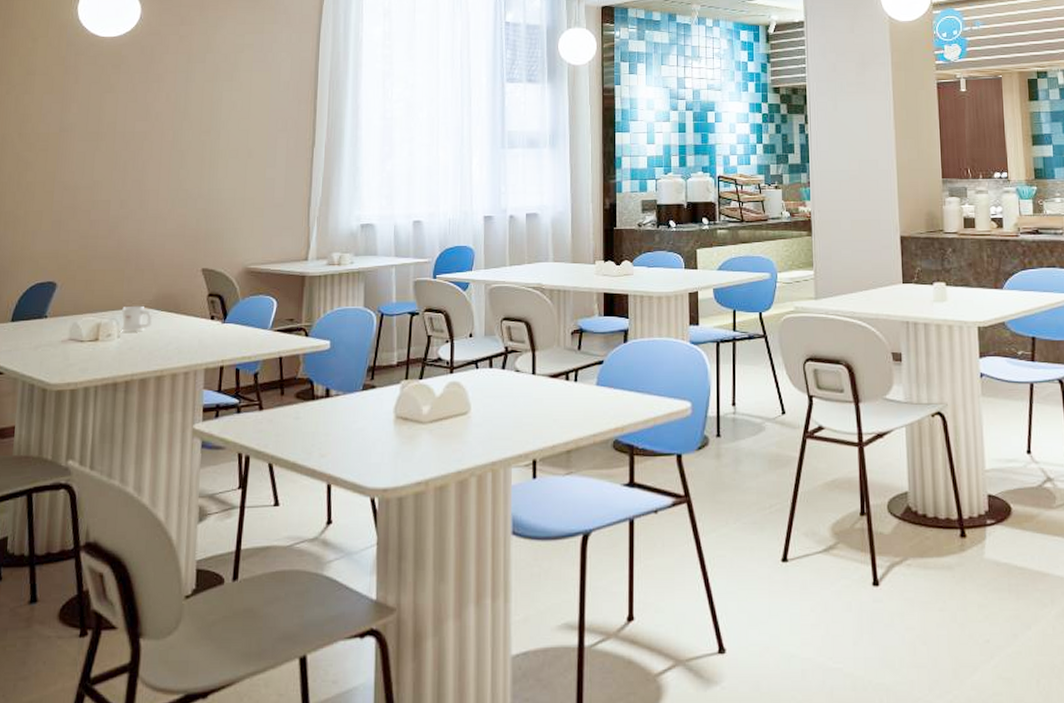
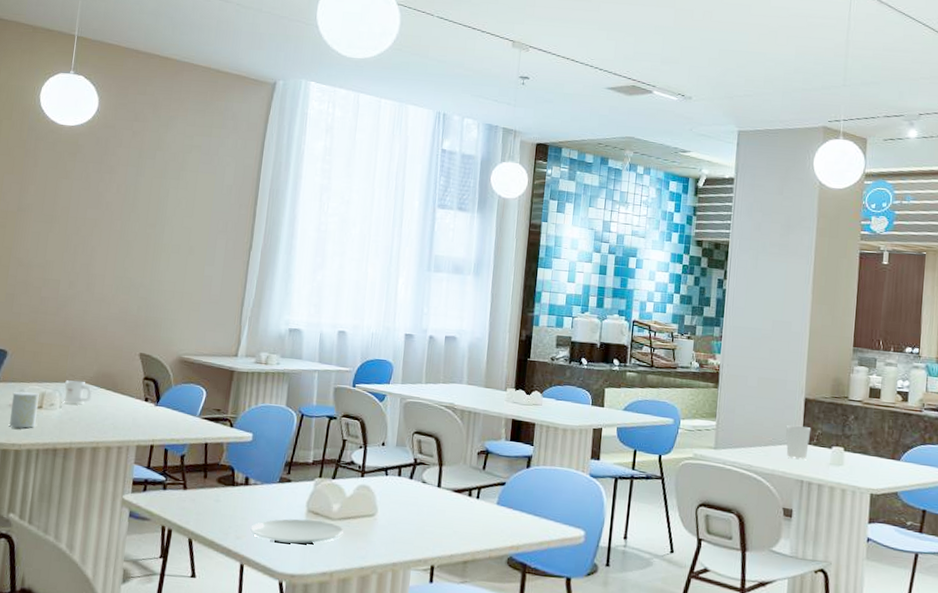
cup: none [63,324,94,365] -> present [9,391,39,429]
plate: none [335,427,436,456] -> present [250,519,344,545]
cup: none [884,266,911,301] -> present [785,425,811,460]

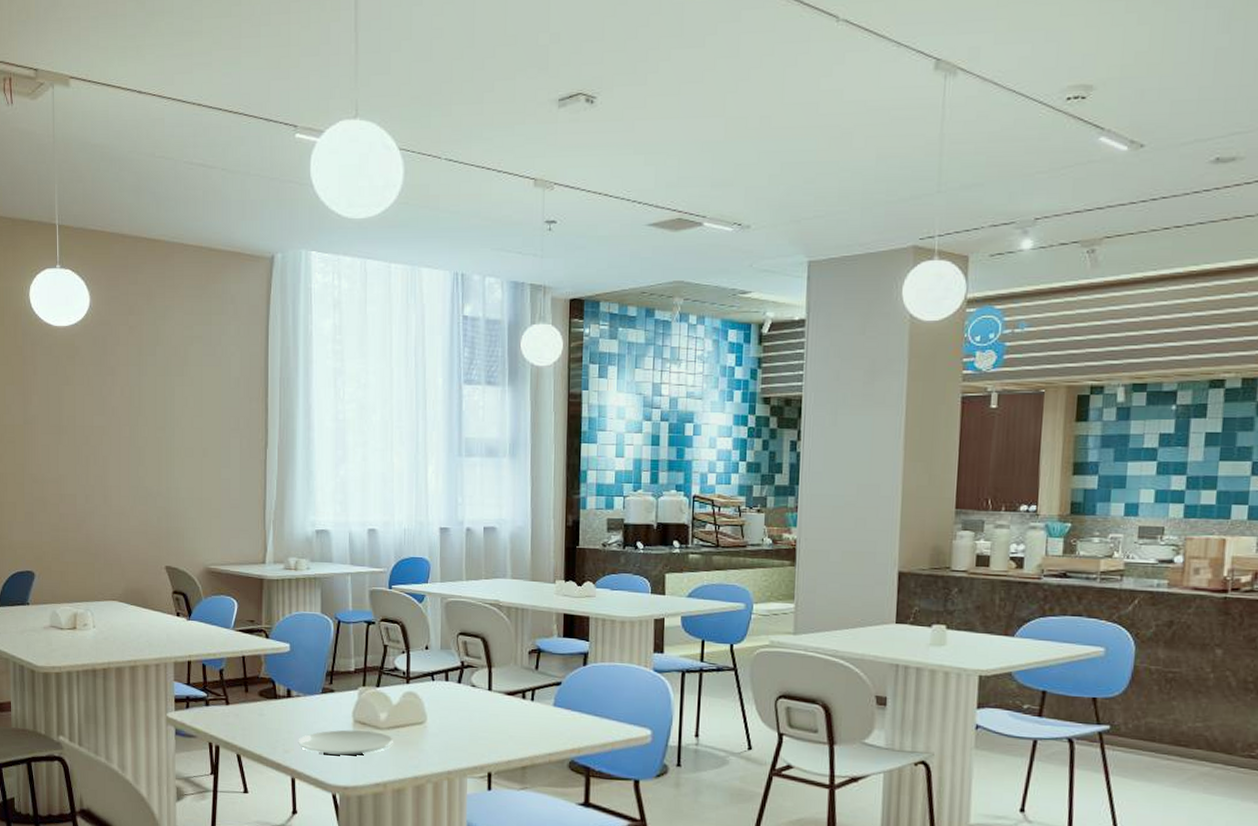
cup: present [9,391,39,429] -> none [46,613,73,651]
mug: present [64,380,92,404] -> none [95,598,123,623]
cup: present [785,425,811,460] -> none [876,603,907,642]

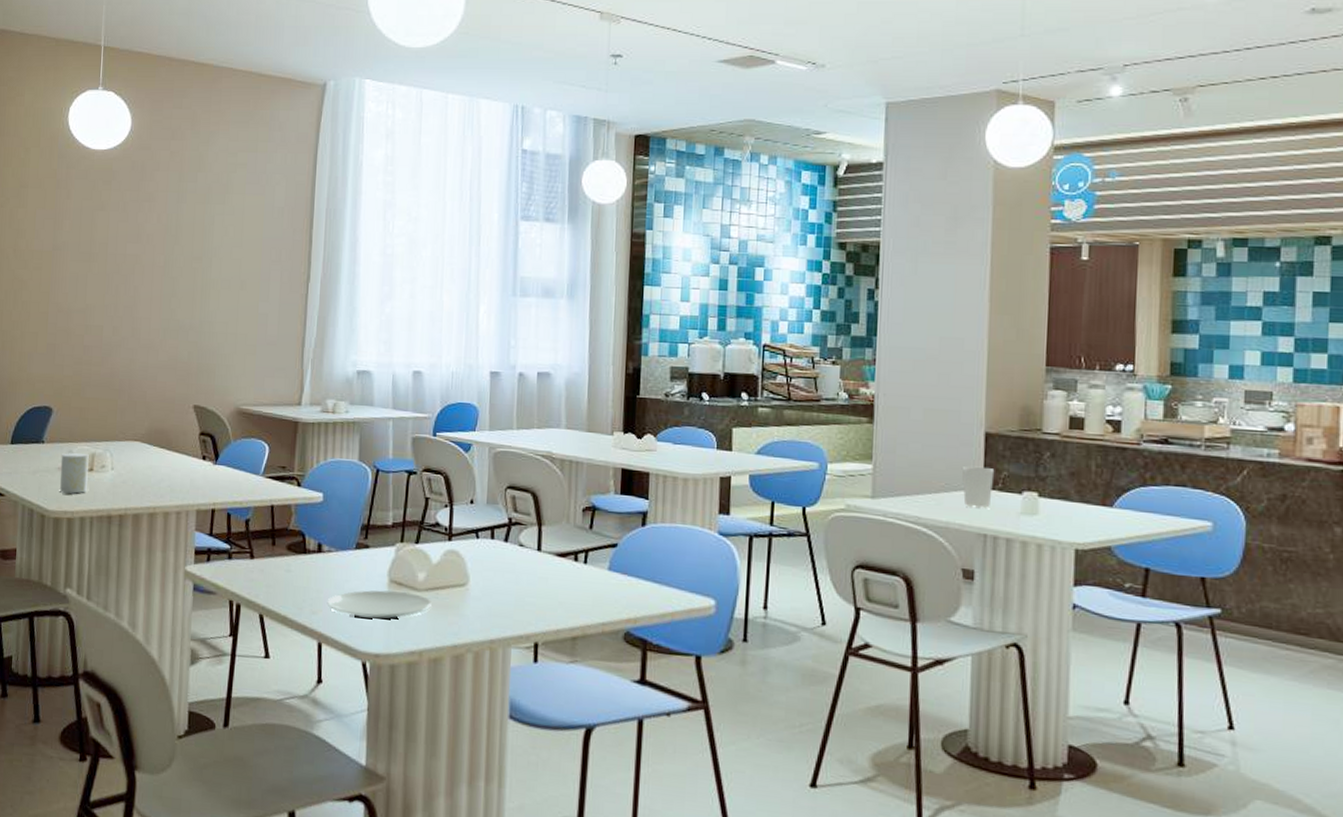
cup: none [46,613,73,651] -> present [60,452,89,494]
cup: none [876,603,907,642] -> present [961,467,995,509]

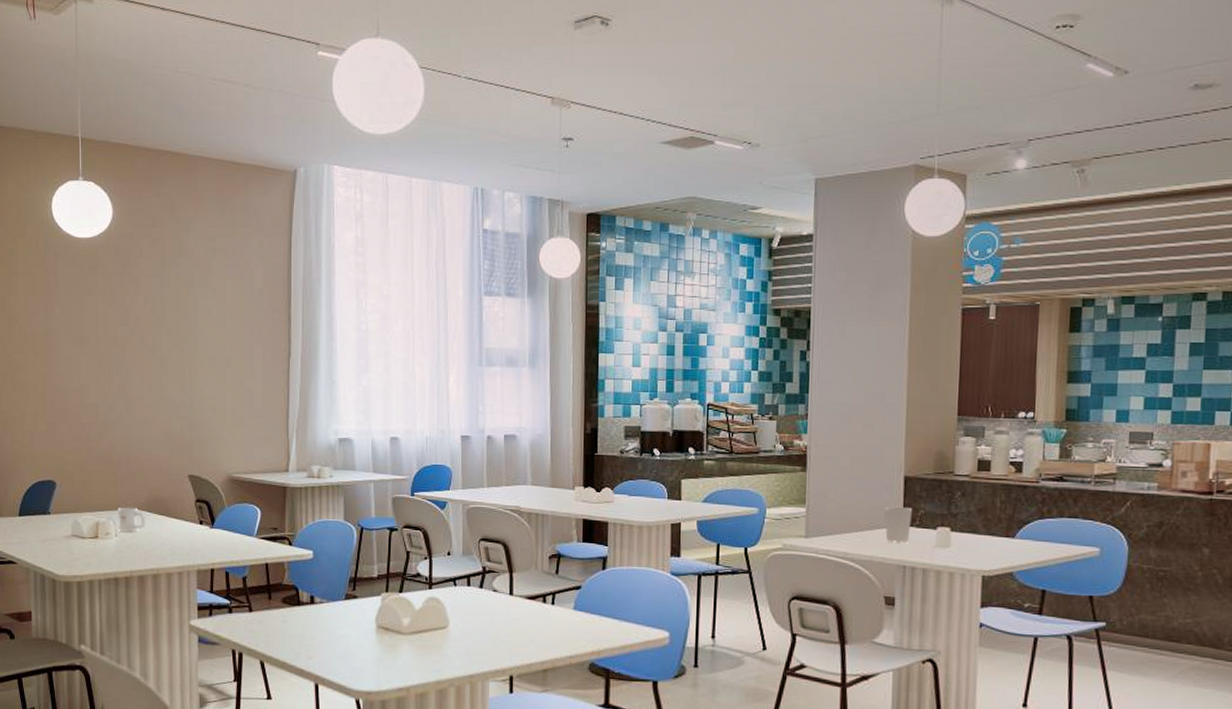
cup: present [60,452,89,494] -> none [67,522,95,559]
mug: none [115,438,145,465] -> present [117,507,145,532]
plate: present [327,590,432,620] -> none [321,635,416,662]

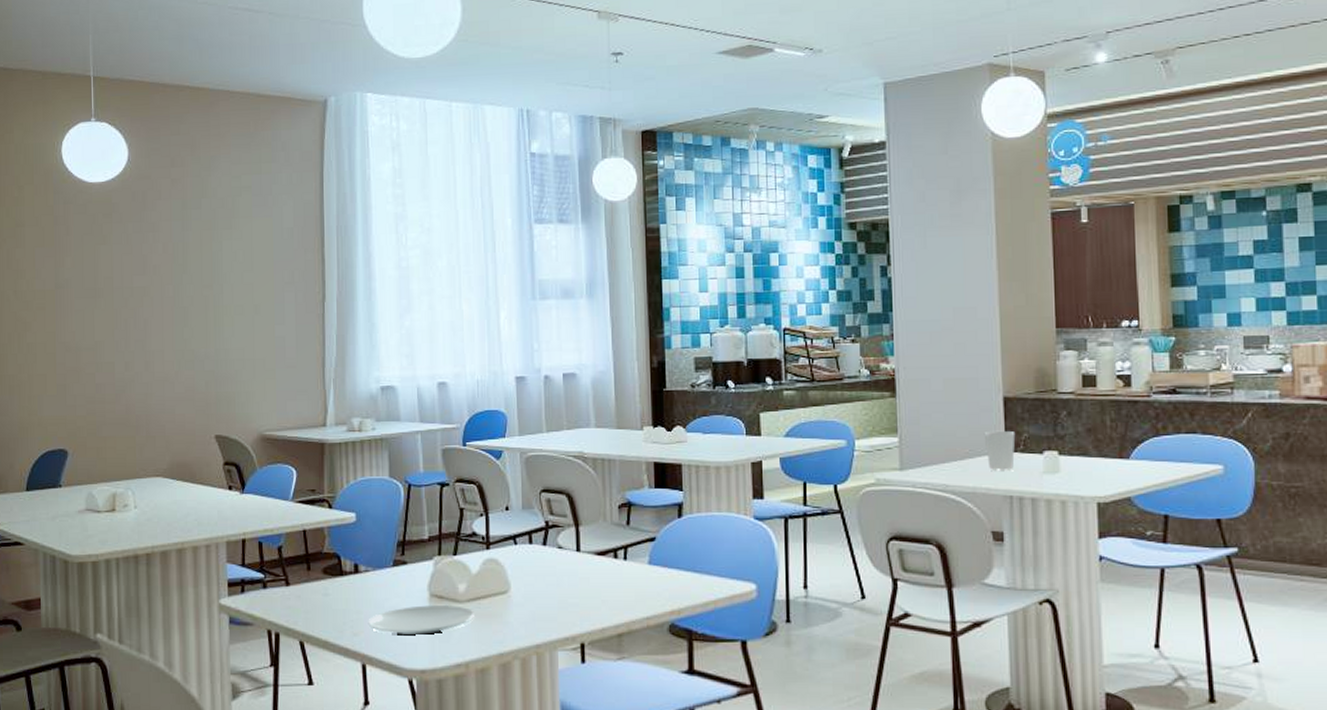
mug: present [117,507,145,532] -> none [137,474,168,503]
plate: none [321,635,416,662] -> present [368,605,474,636]

